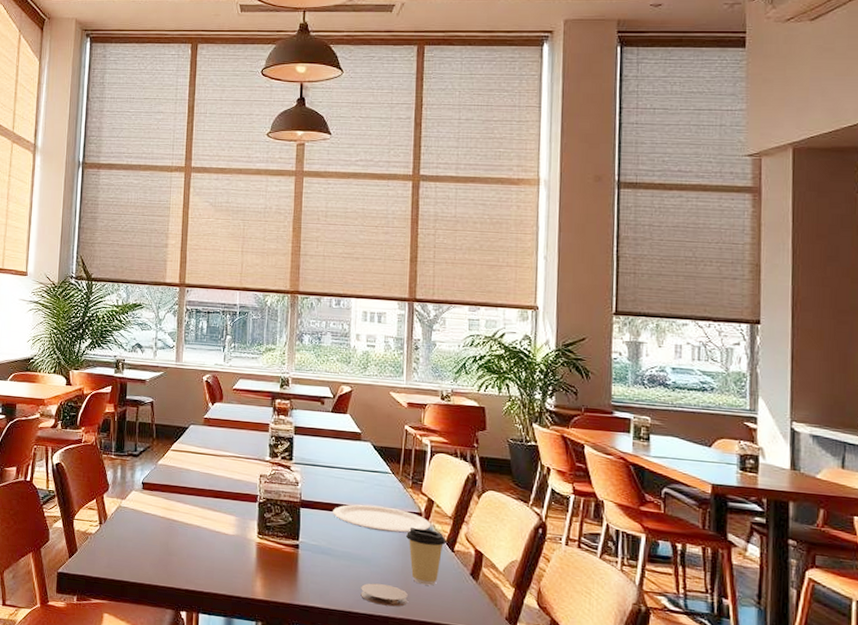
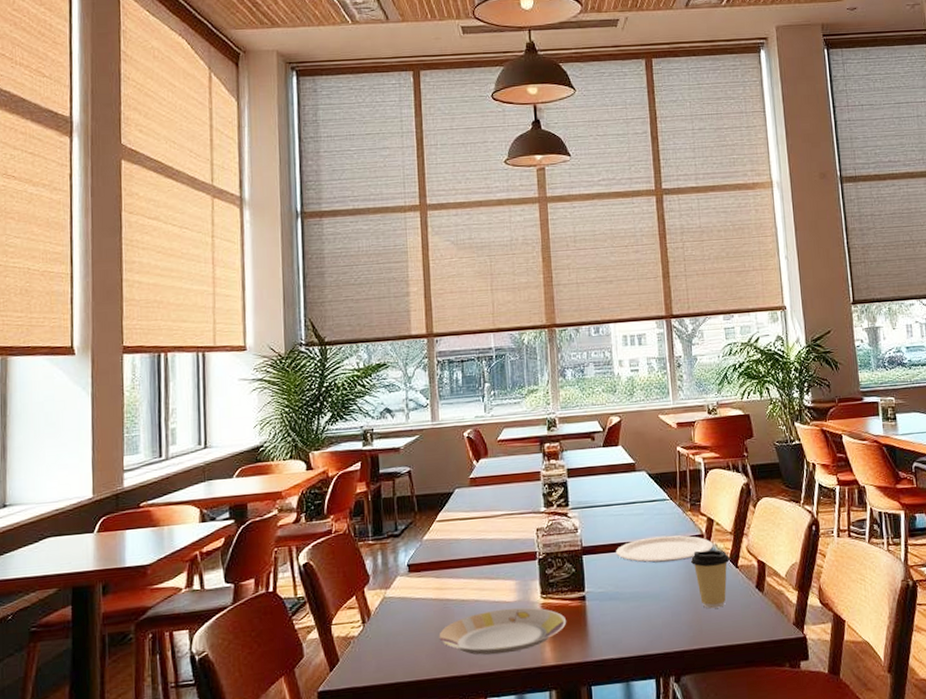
plate: none [162,538,279,580] -> present [439,607,567,655]
coaster: present [361,583,408,607] -> none [653,617,700,641]

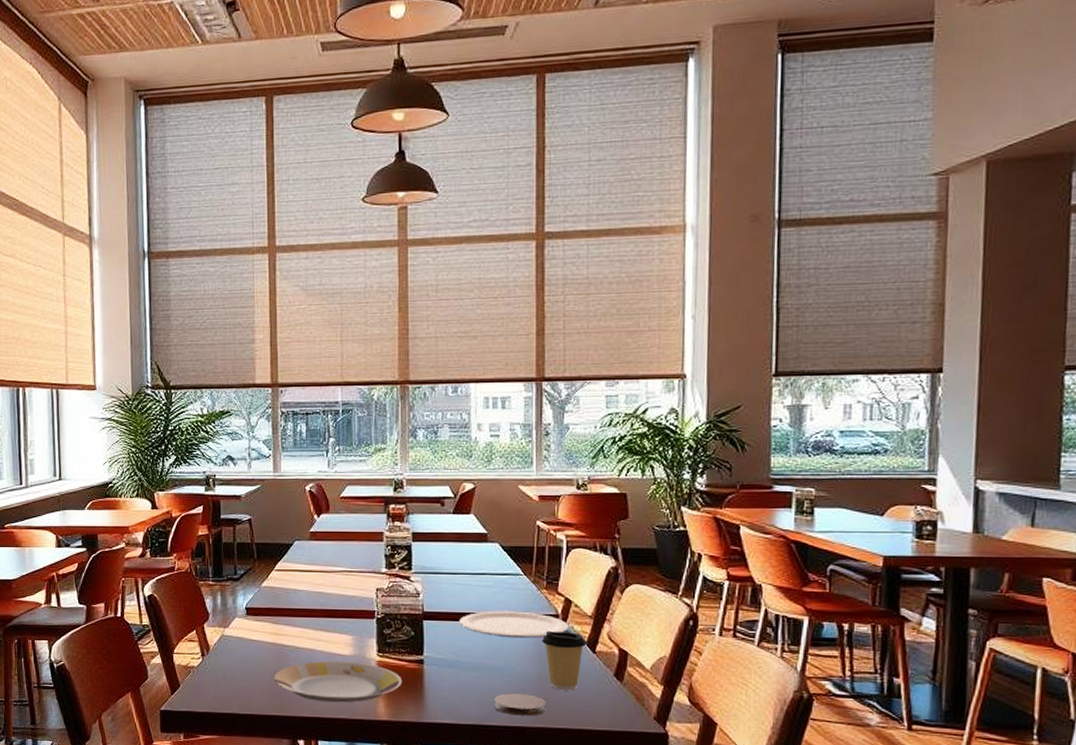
coaster: none [653,617,700,641] -> present [494,693,546,716]

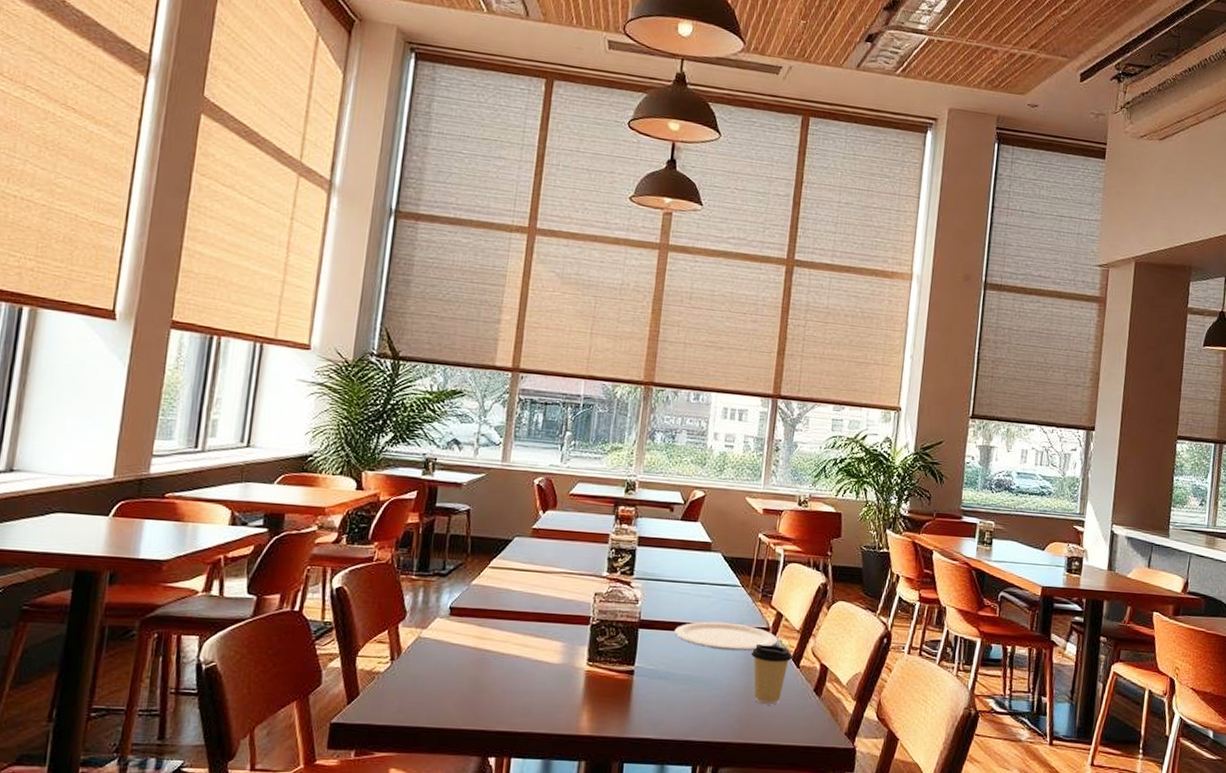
plate: present [273,660,403,703] -> none [470,669,610,716]
coaster: present [494,693,546,716] -> none [698,707,749,731]

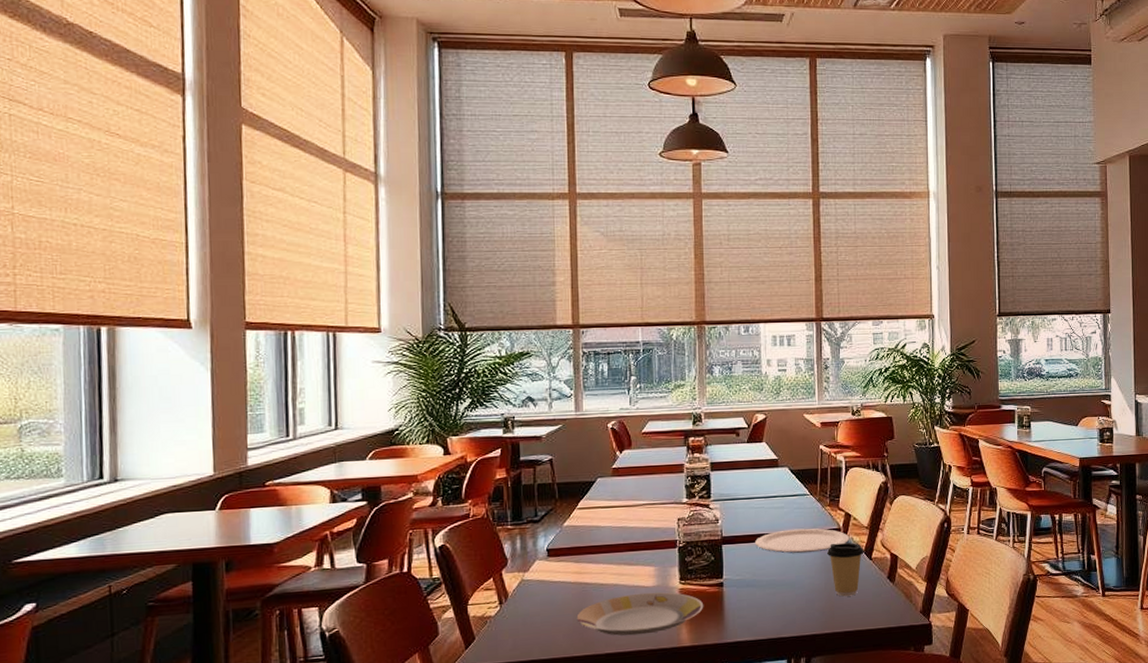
plate: none [470,669,610,716] -> present [576,592,704,636]

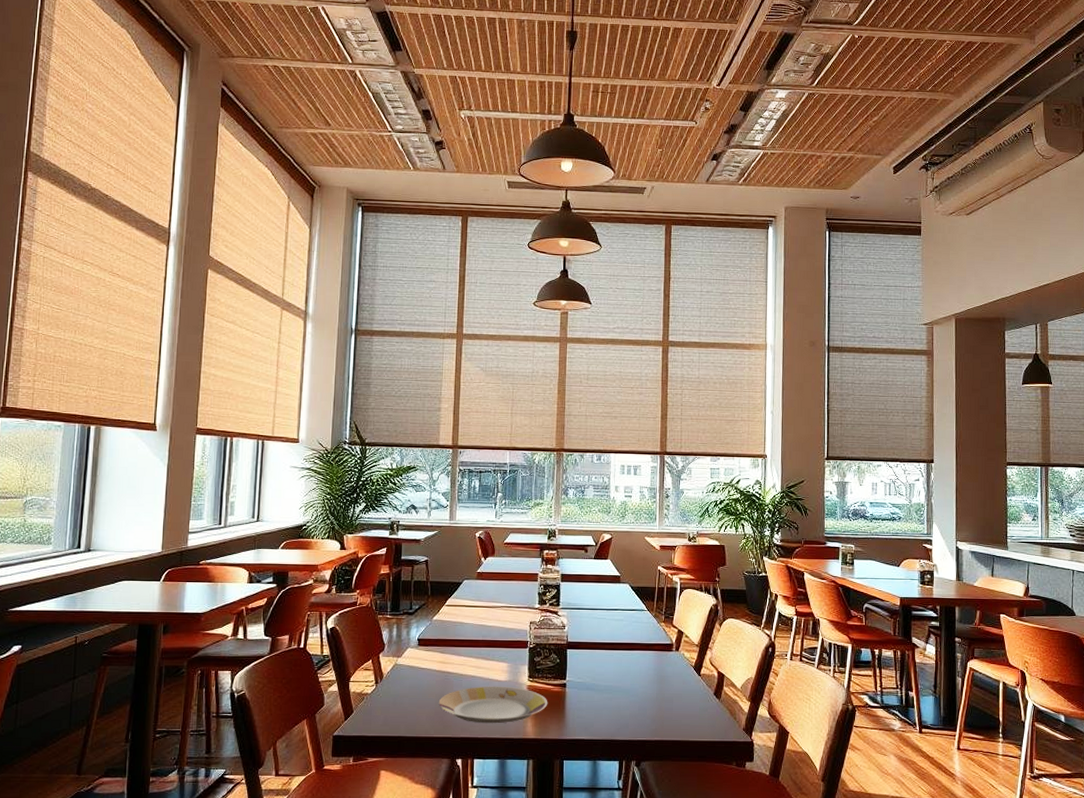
plate: present [755,528,850,554] -> none [596,641,681,664]
coffee cup: present [827,543,864,597] -> none [660,657,694,708]

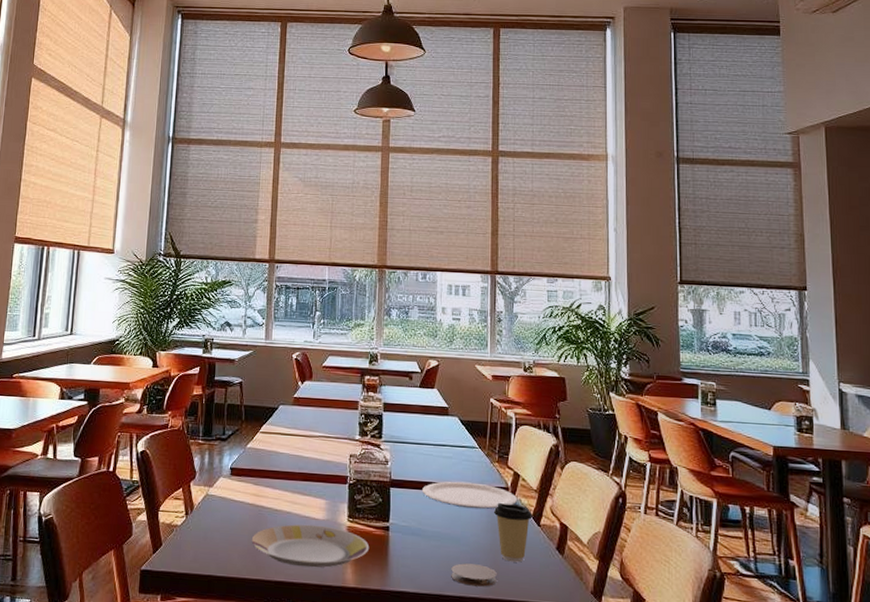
plate: none [596,641,681,664] -> present [422,481,518,509]
coaster: none [621,711,662,731] -> present [451,563,497,587]
coffee cup: none [660,657,694,708] -> present [494,502,533,563]

